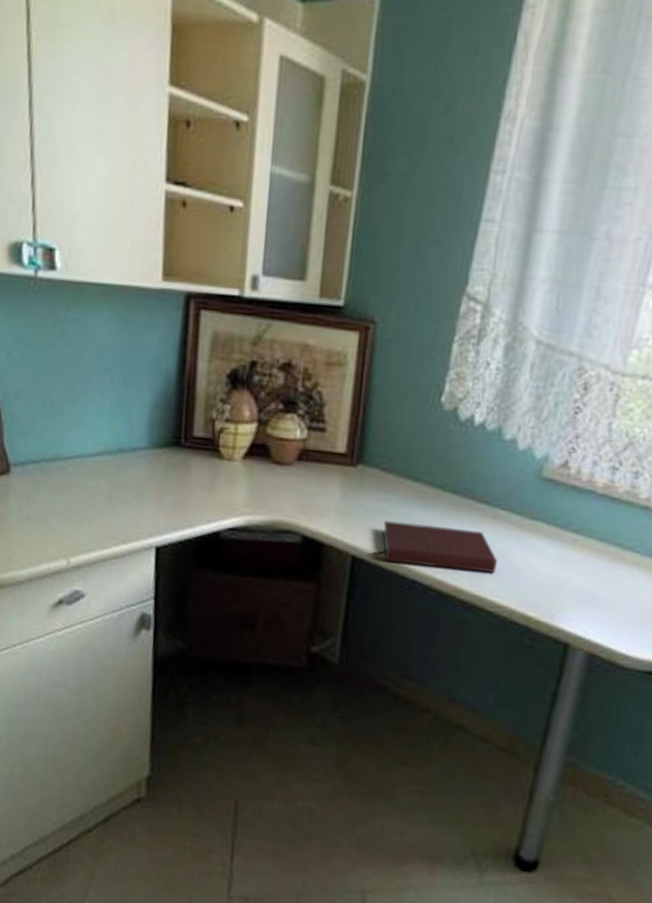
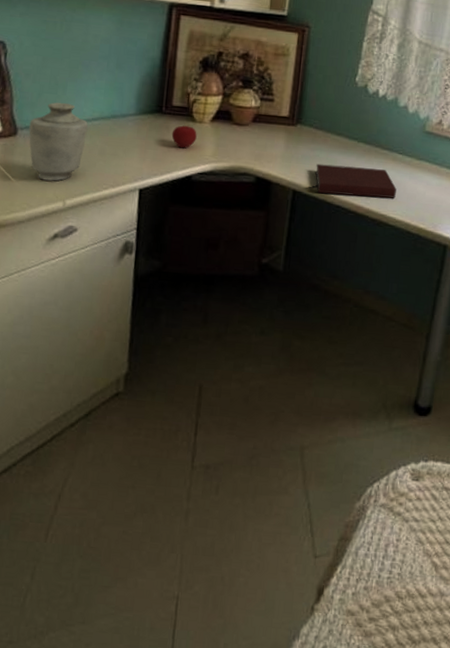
vase: none [23,430,91,534] -> present [29,102,88,182]
apple: none [193,463,226,495] -> present [171,125,197,149]

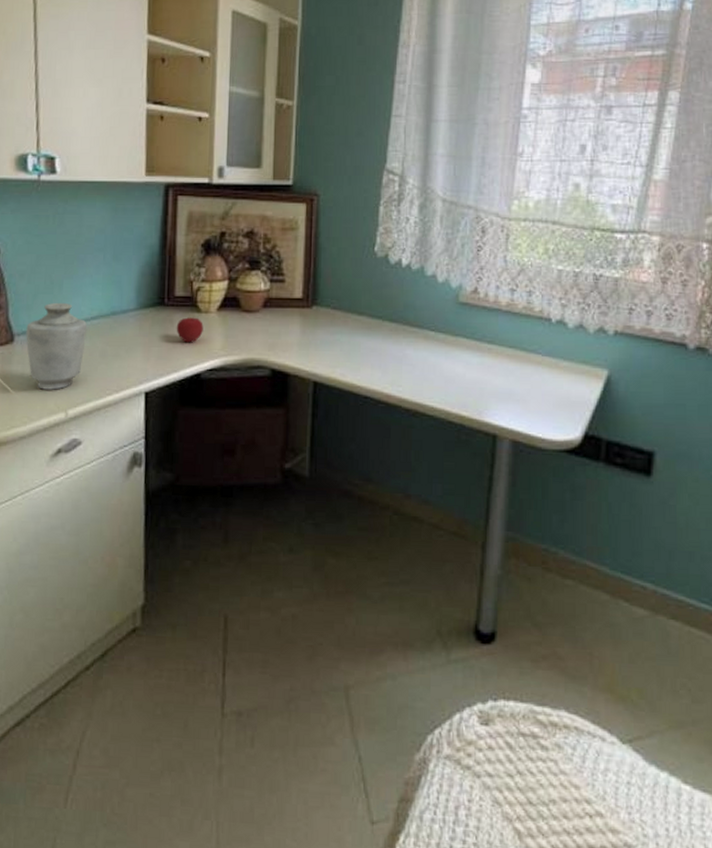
notebook: present [315,163,397,198] -> none [337,349,431,384]

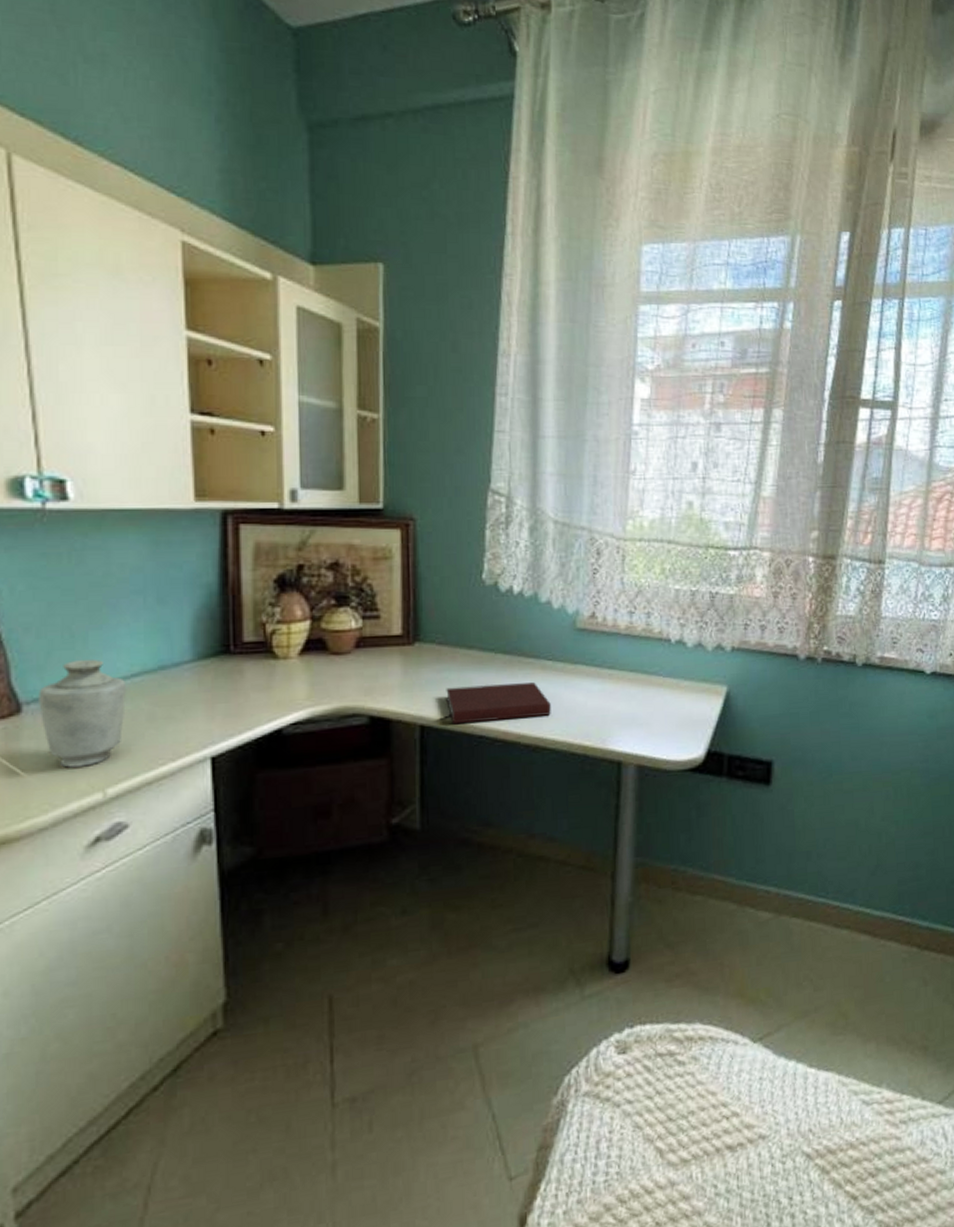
apple: present [176,317,203,343] -> none [247,665,282,695]
notebook: none [337,349,431,384] -> present [446,682,551,725]

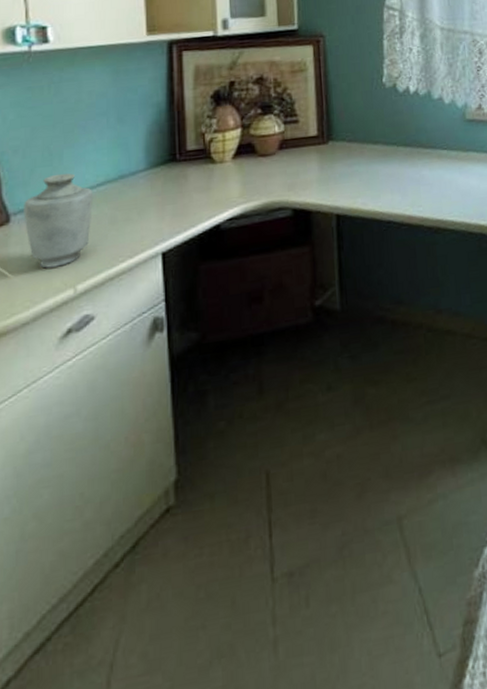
notebook: present [446,682,551,725] -> none [357,170,449,212]

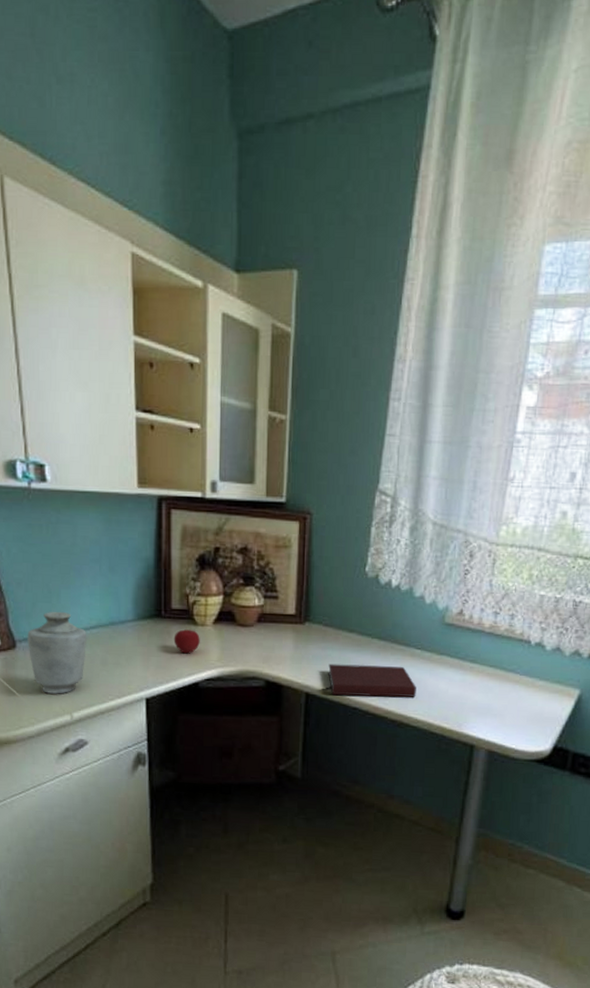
apple: none [190,169,219,196] -> present [173,629,200,654]
notebook: none [357,170,449,212] -> present [328,663,416,697]

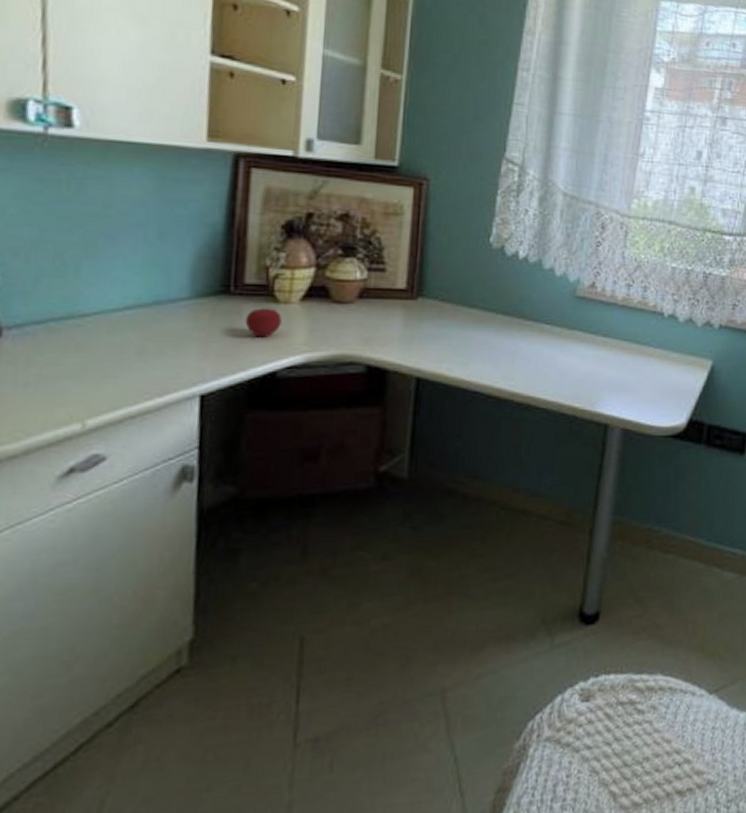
vase: present [27,611,86,694] -> none [20,288,117,396]
notebook: present [328,663,416,697] -> none [444,343,546,379]

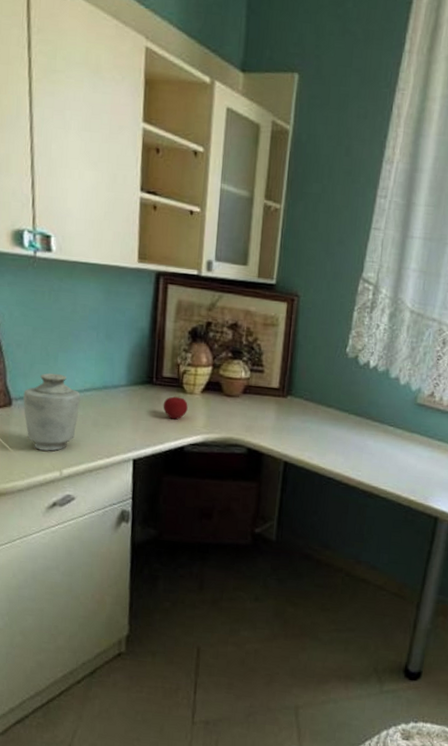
vase: none [20,288,117,396] -> present [23,373,80,452]

